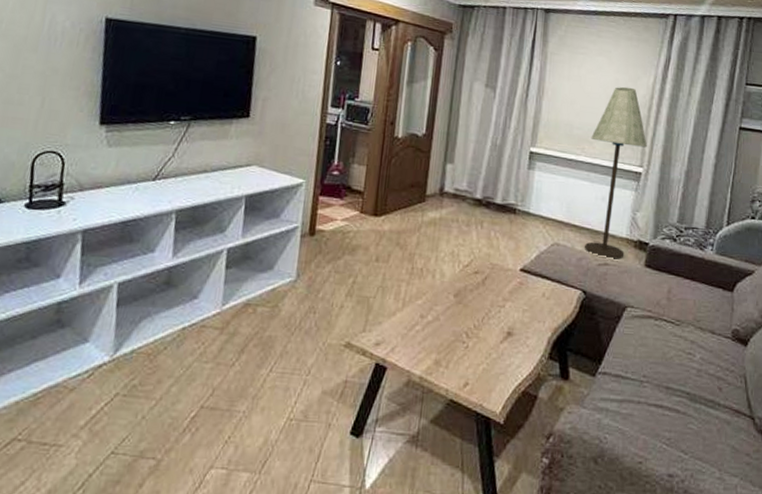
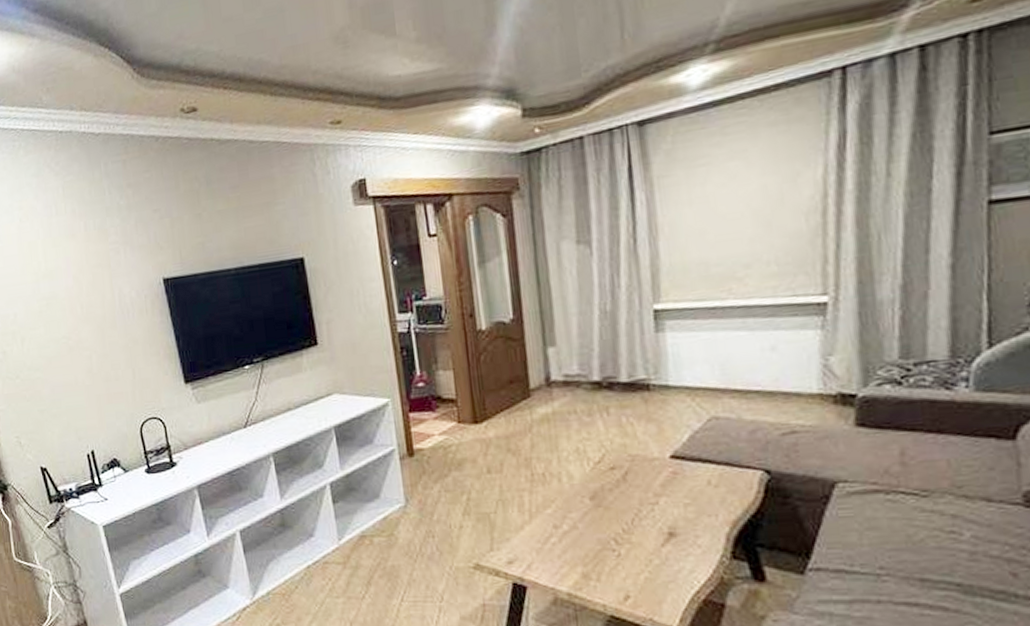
floor lamp: present [585,86,647,260] -> none [738,190,829,425]

